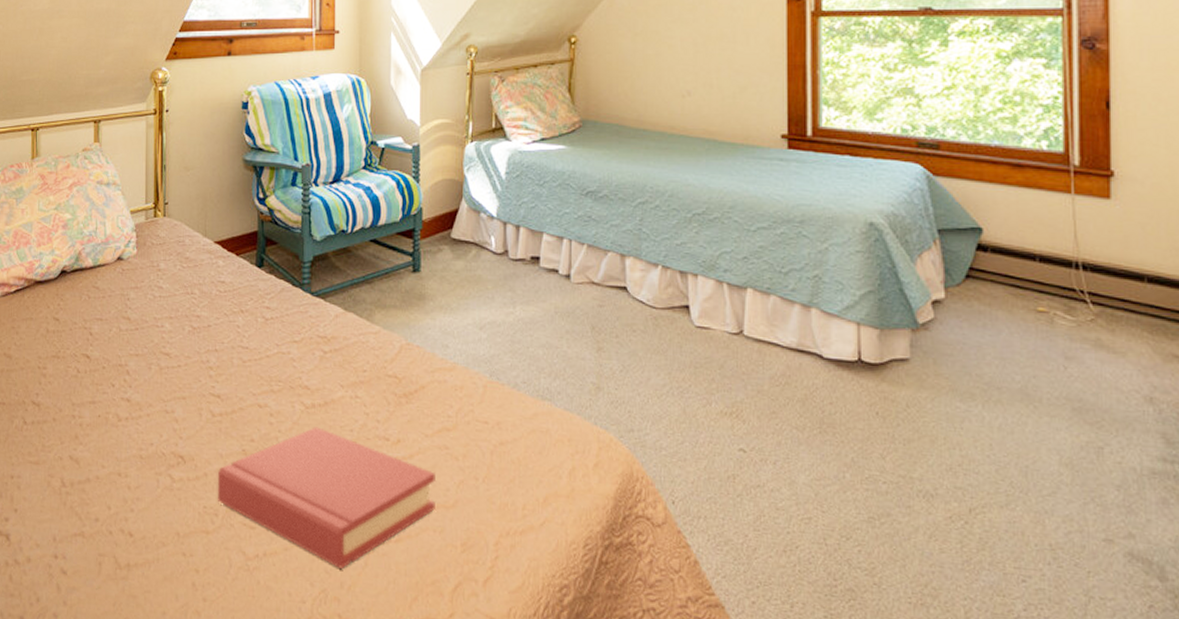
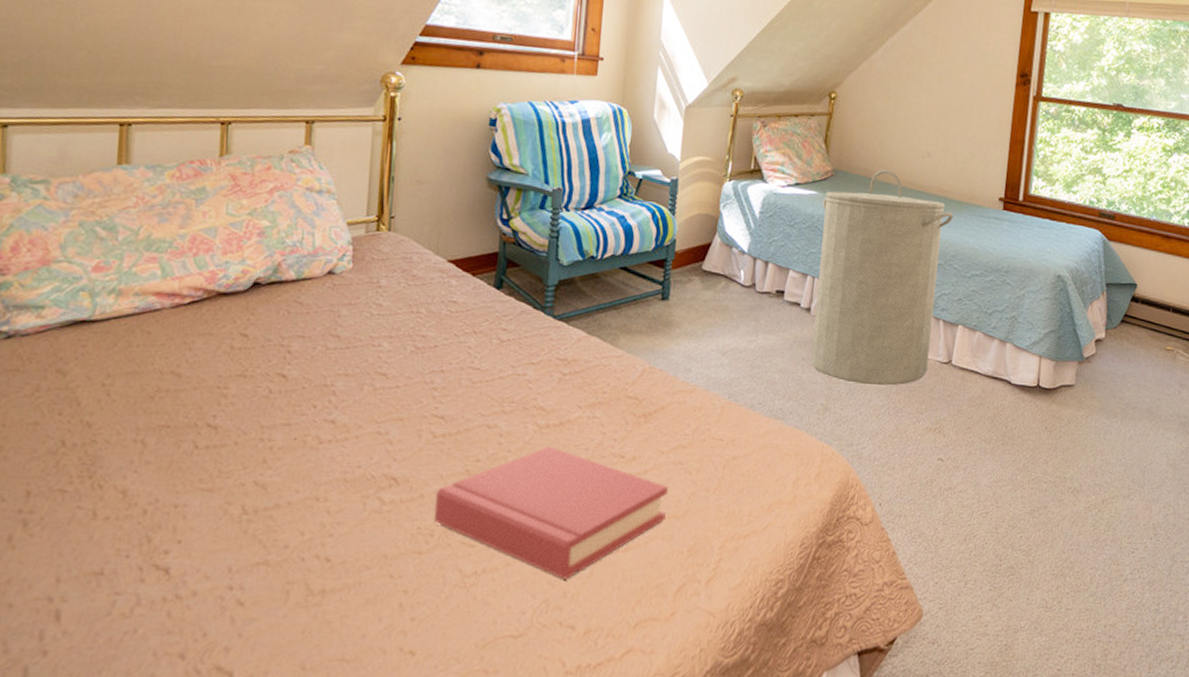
laundry hamper: none [572,115,726,362] -> present [810,169,953,386]

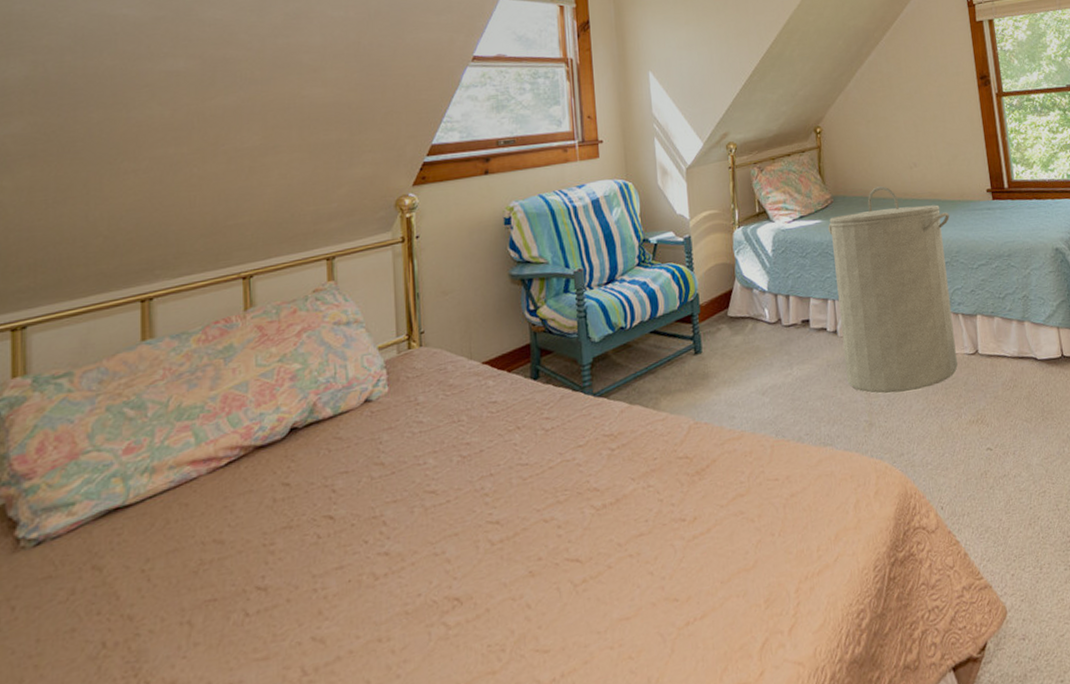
hardback book: present [434,446,668,580] -> none [501,526,737,665]

